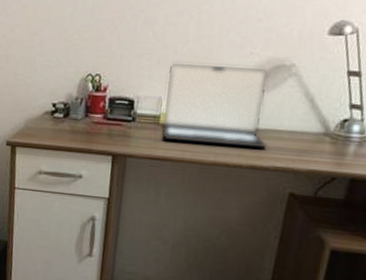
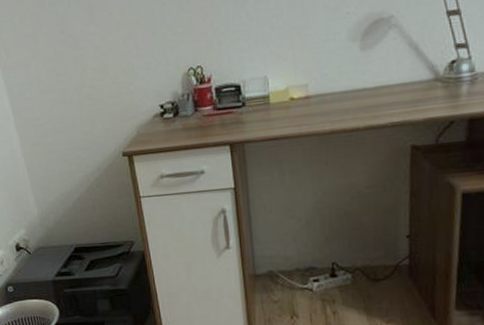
laptop: present [161,62,269,150] -> none [268,25,381,119]

